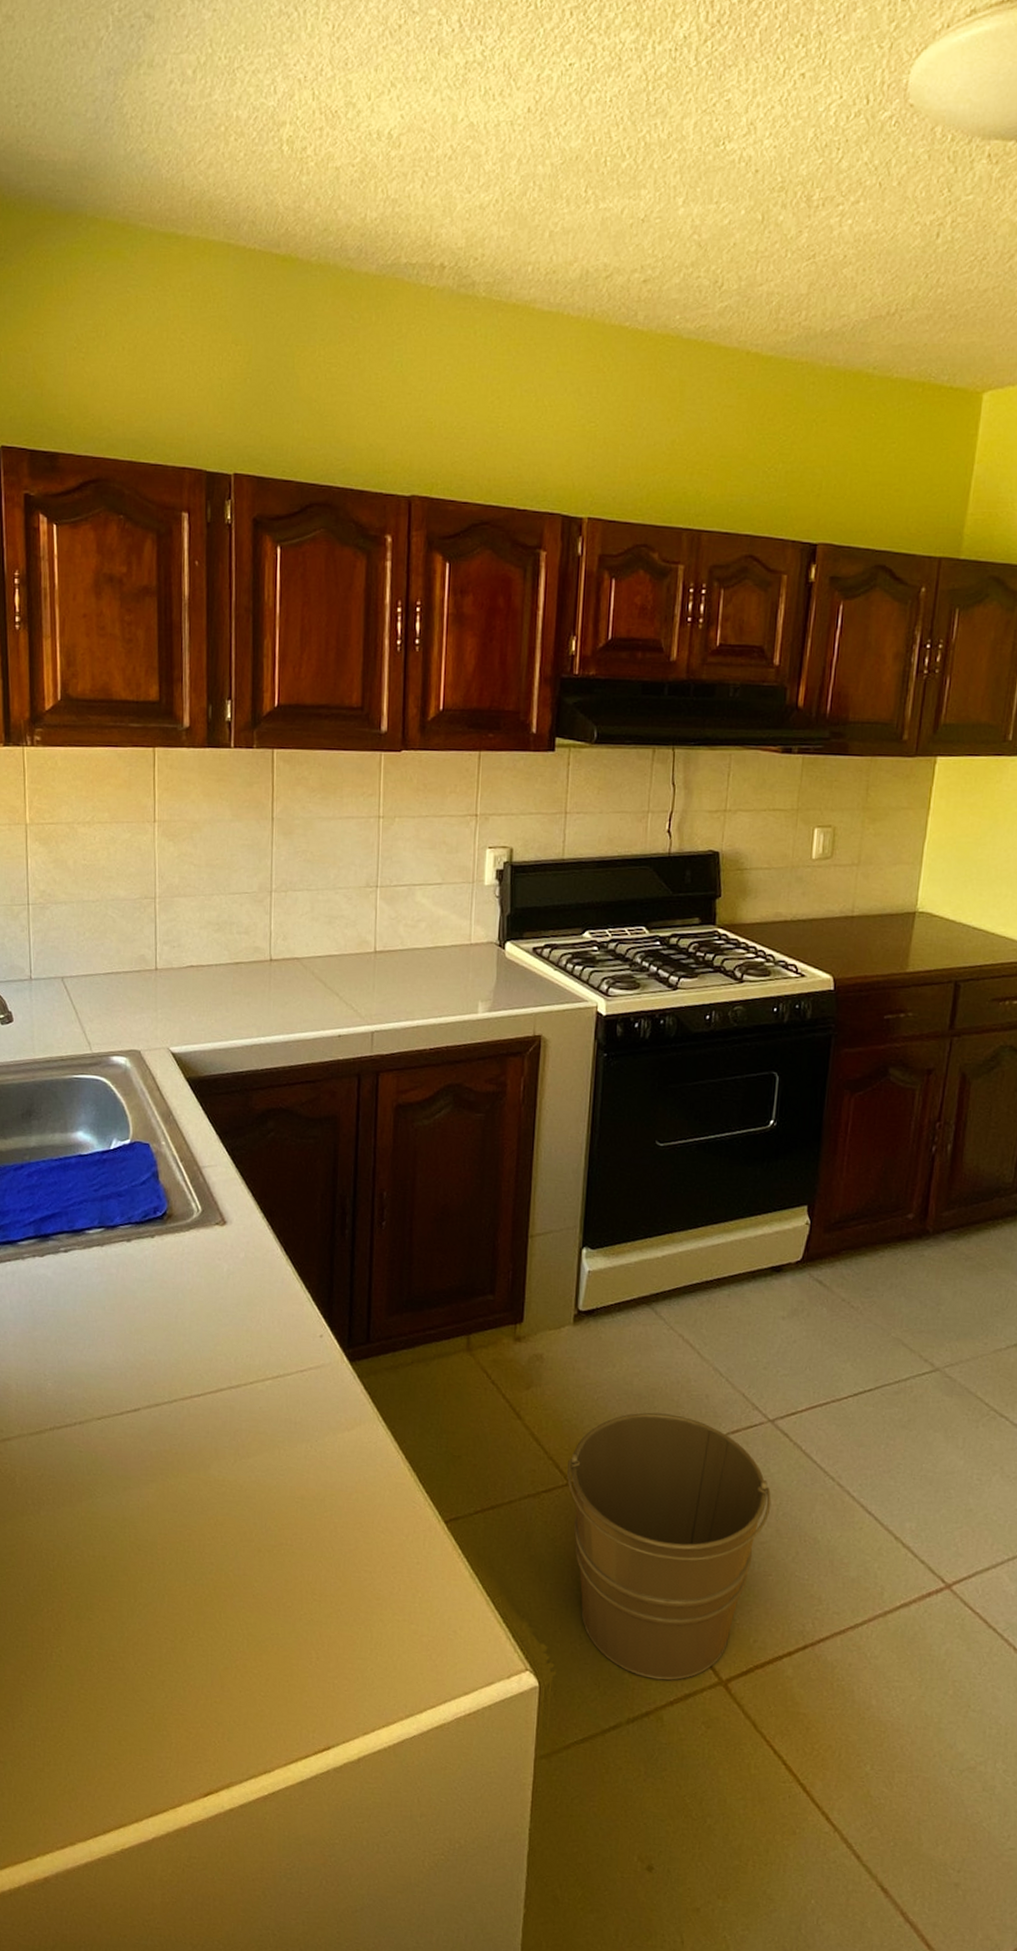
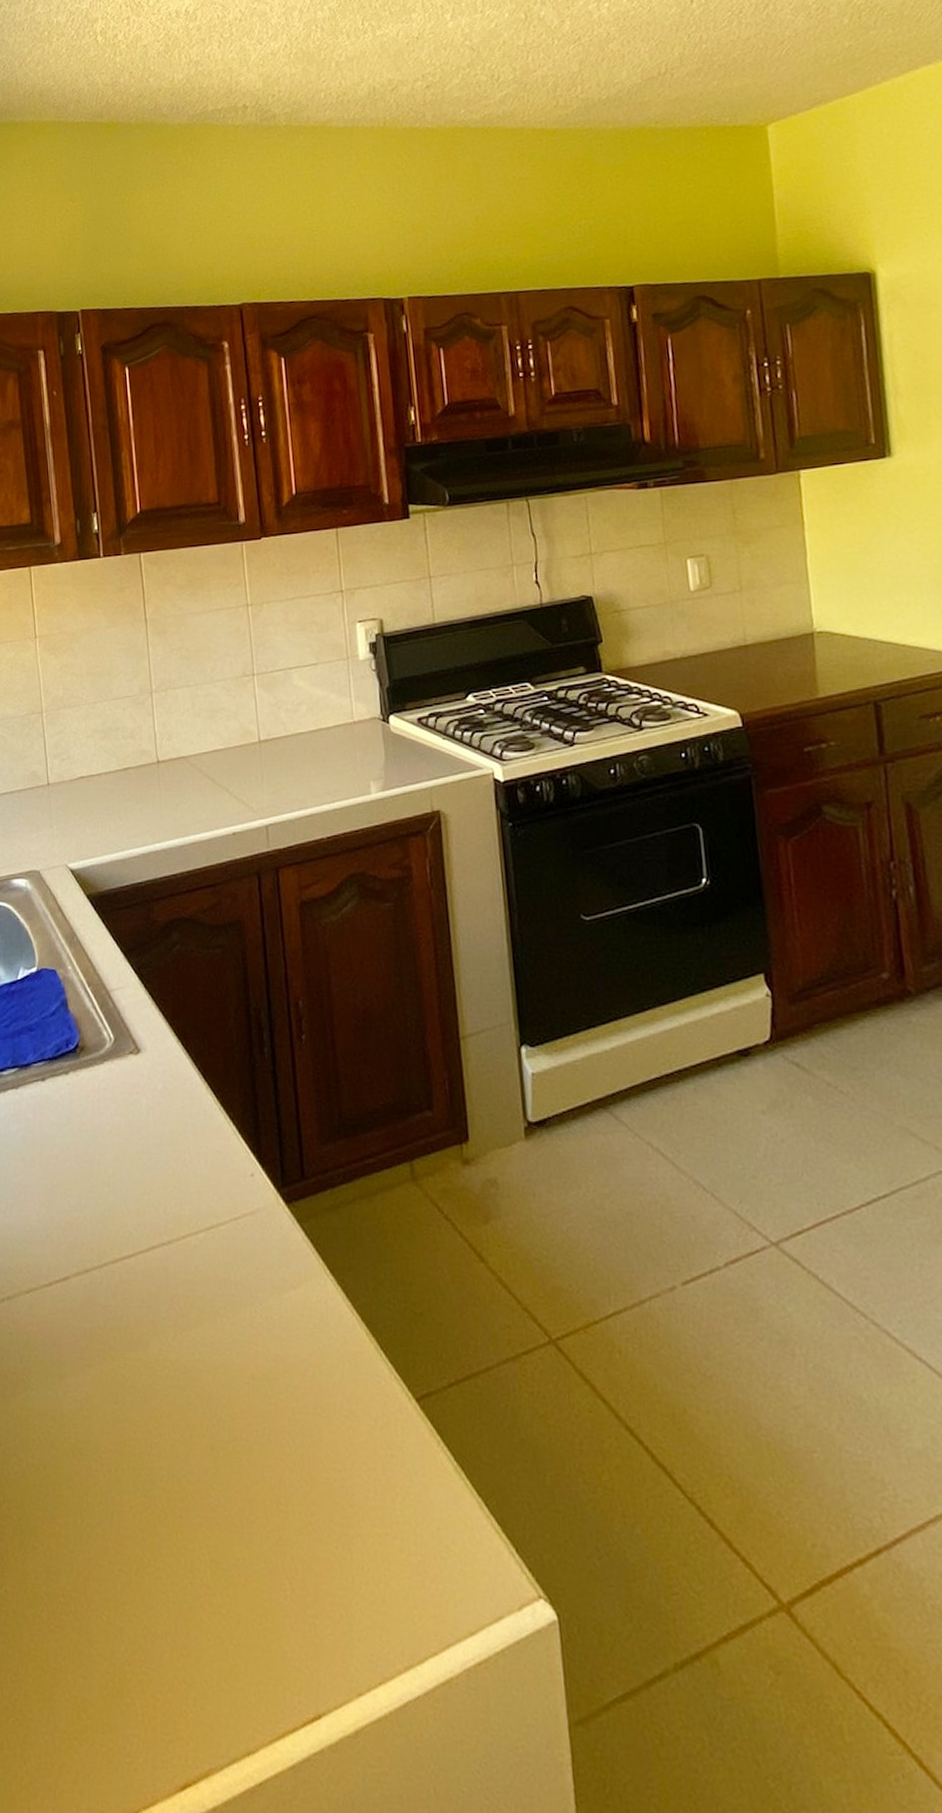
bucket: present [567,1412,772,1681] -> none [546,1242,797,1607]

